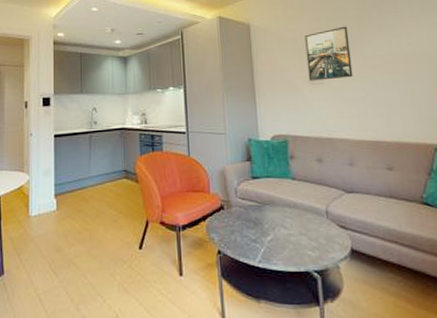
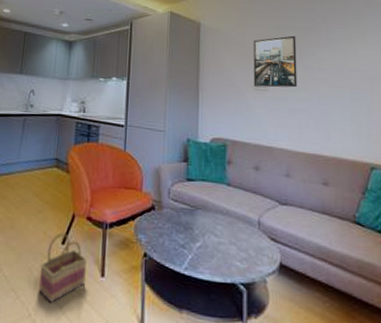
basket: none [121,238,165,303] -> present [38,232,87,303]

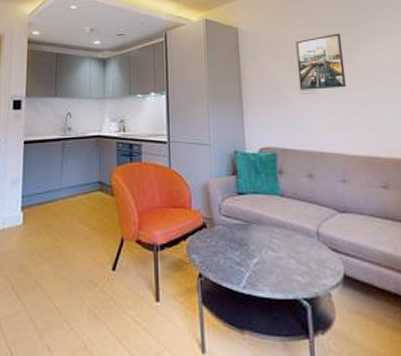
basket: present [38,232,87,303] -> none [92,258,140,332]

